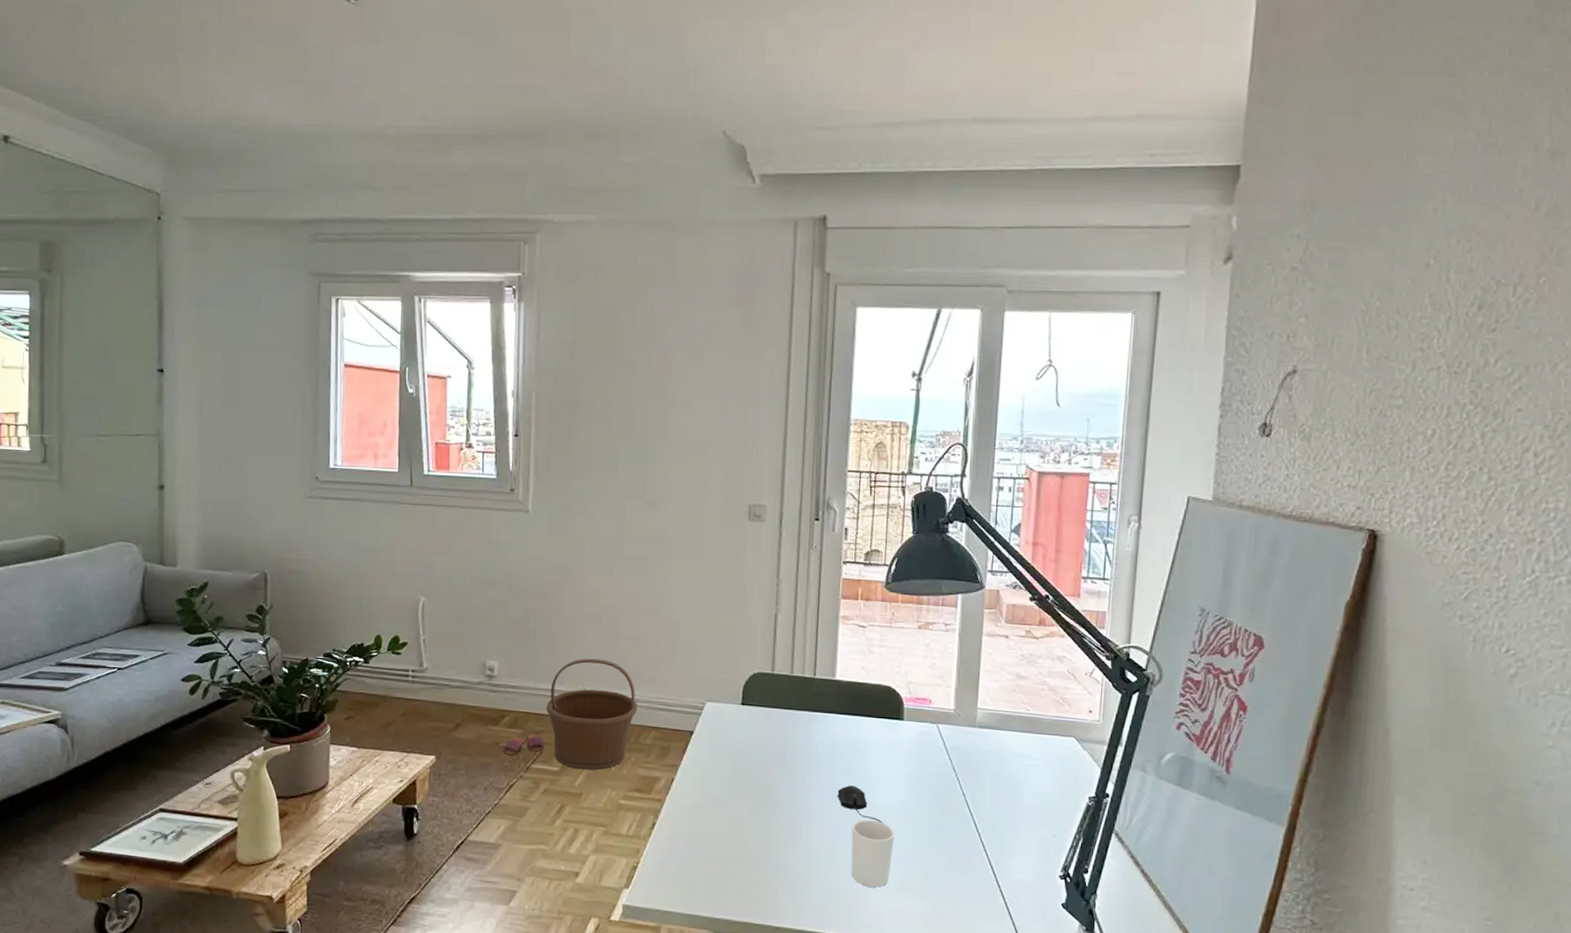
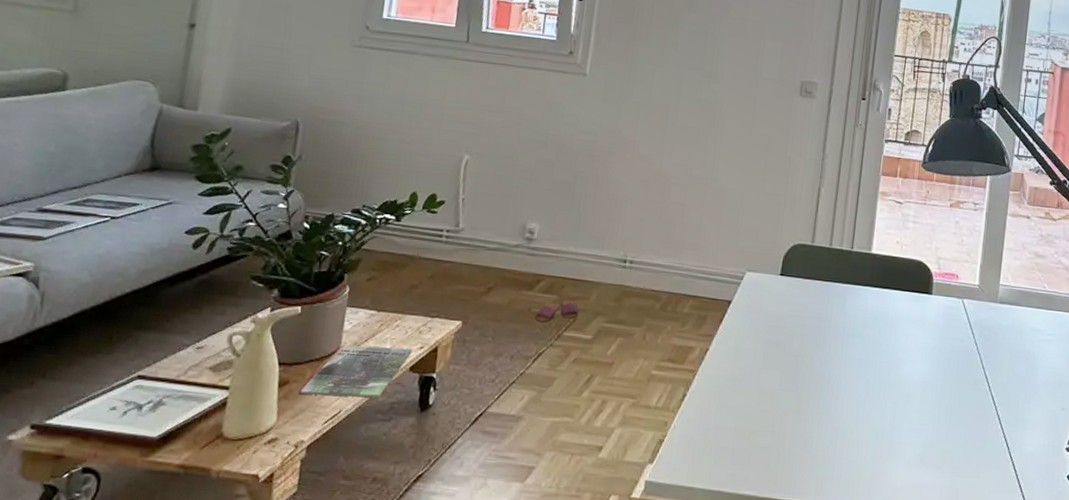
magazine: none [297,779,393,828] -> present [298,345,412,398]
basket: present [546,658,638,770] -> none [584,224,679,339]
computer mouse: present [837,785,882,824] -> none [866,357,907,396]
mug: present [851,819,894,888] -> none [874,391,918,461]

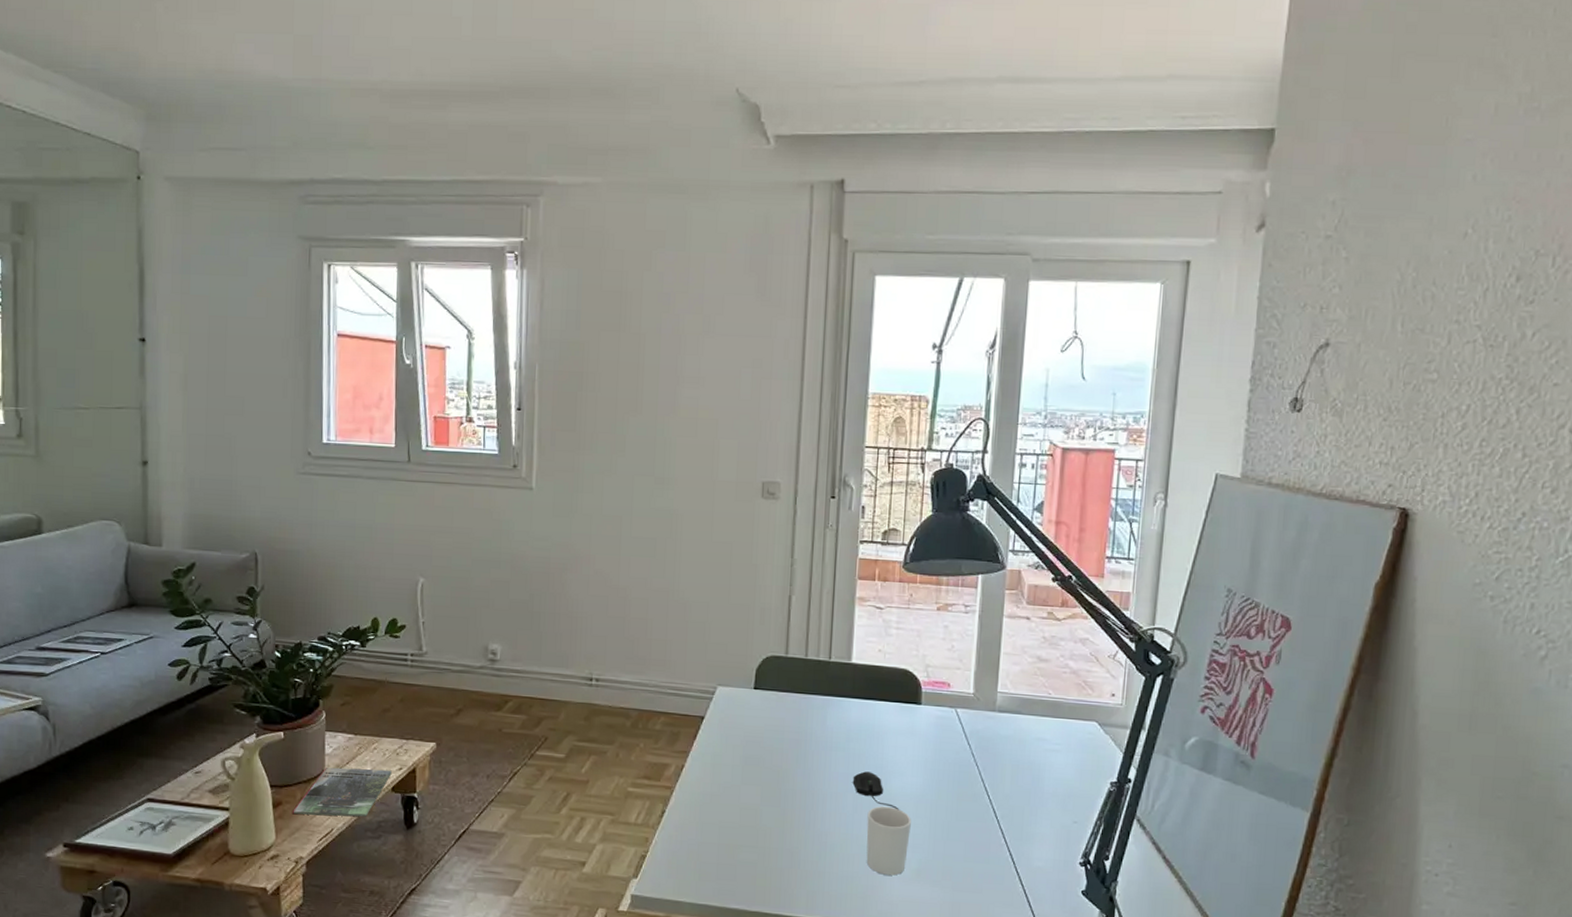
slippers: present [536,299,579,322] -> none [507,719,550,742]
computer mouse: none [866,357,907,396] -> present [852,771,899,810]
mug: none [874,391,918,461] -> present [866,806,911,876]

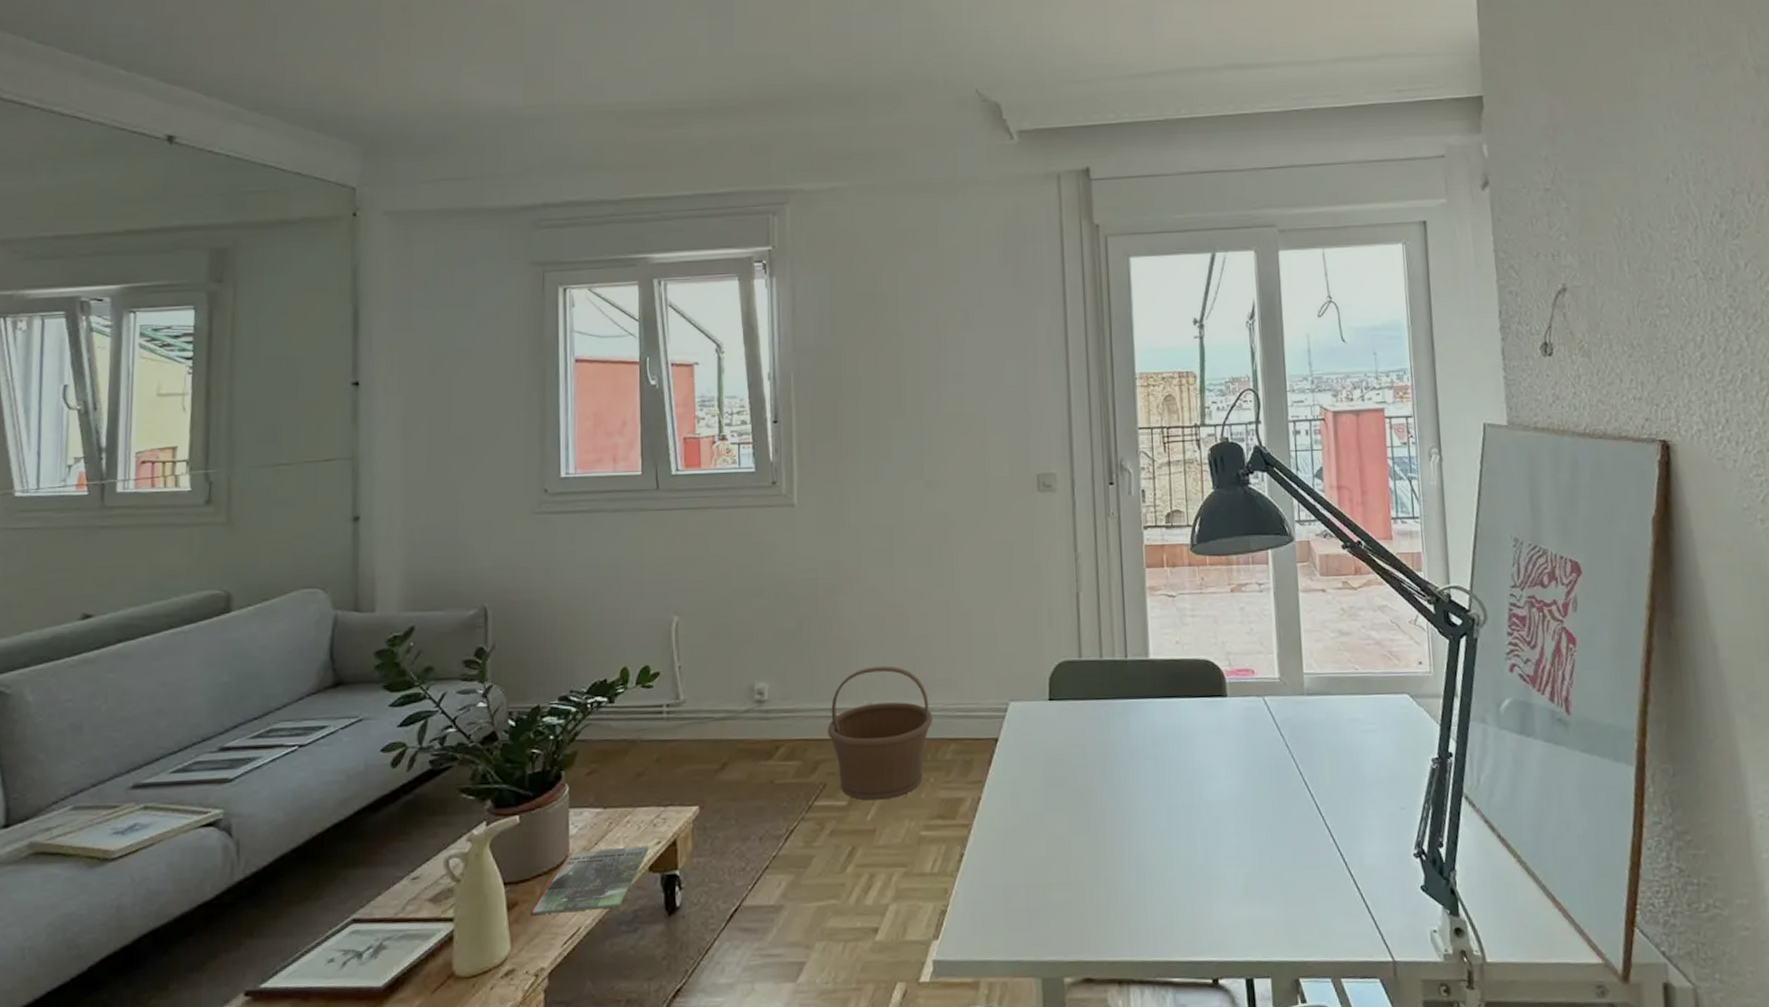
basket: none [551,641,647,757] -> present [827,666,933,801]
computer mouse: present [852,771,899,810] -> none [1164,779,1217,820]
mug: present [866,806,911,876] -> none [1184,816,1233,897]

